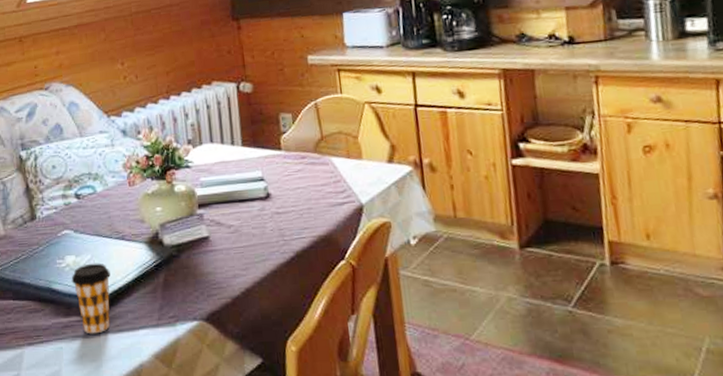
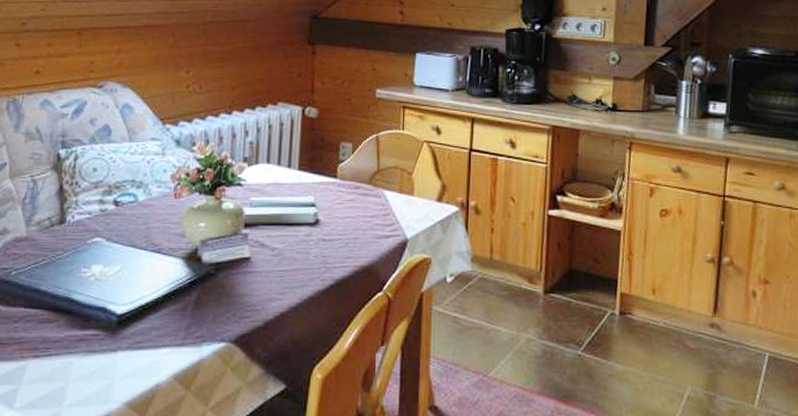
coffee cup: present [71,263,110,334] -> none [94,275,139,350]

